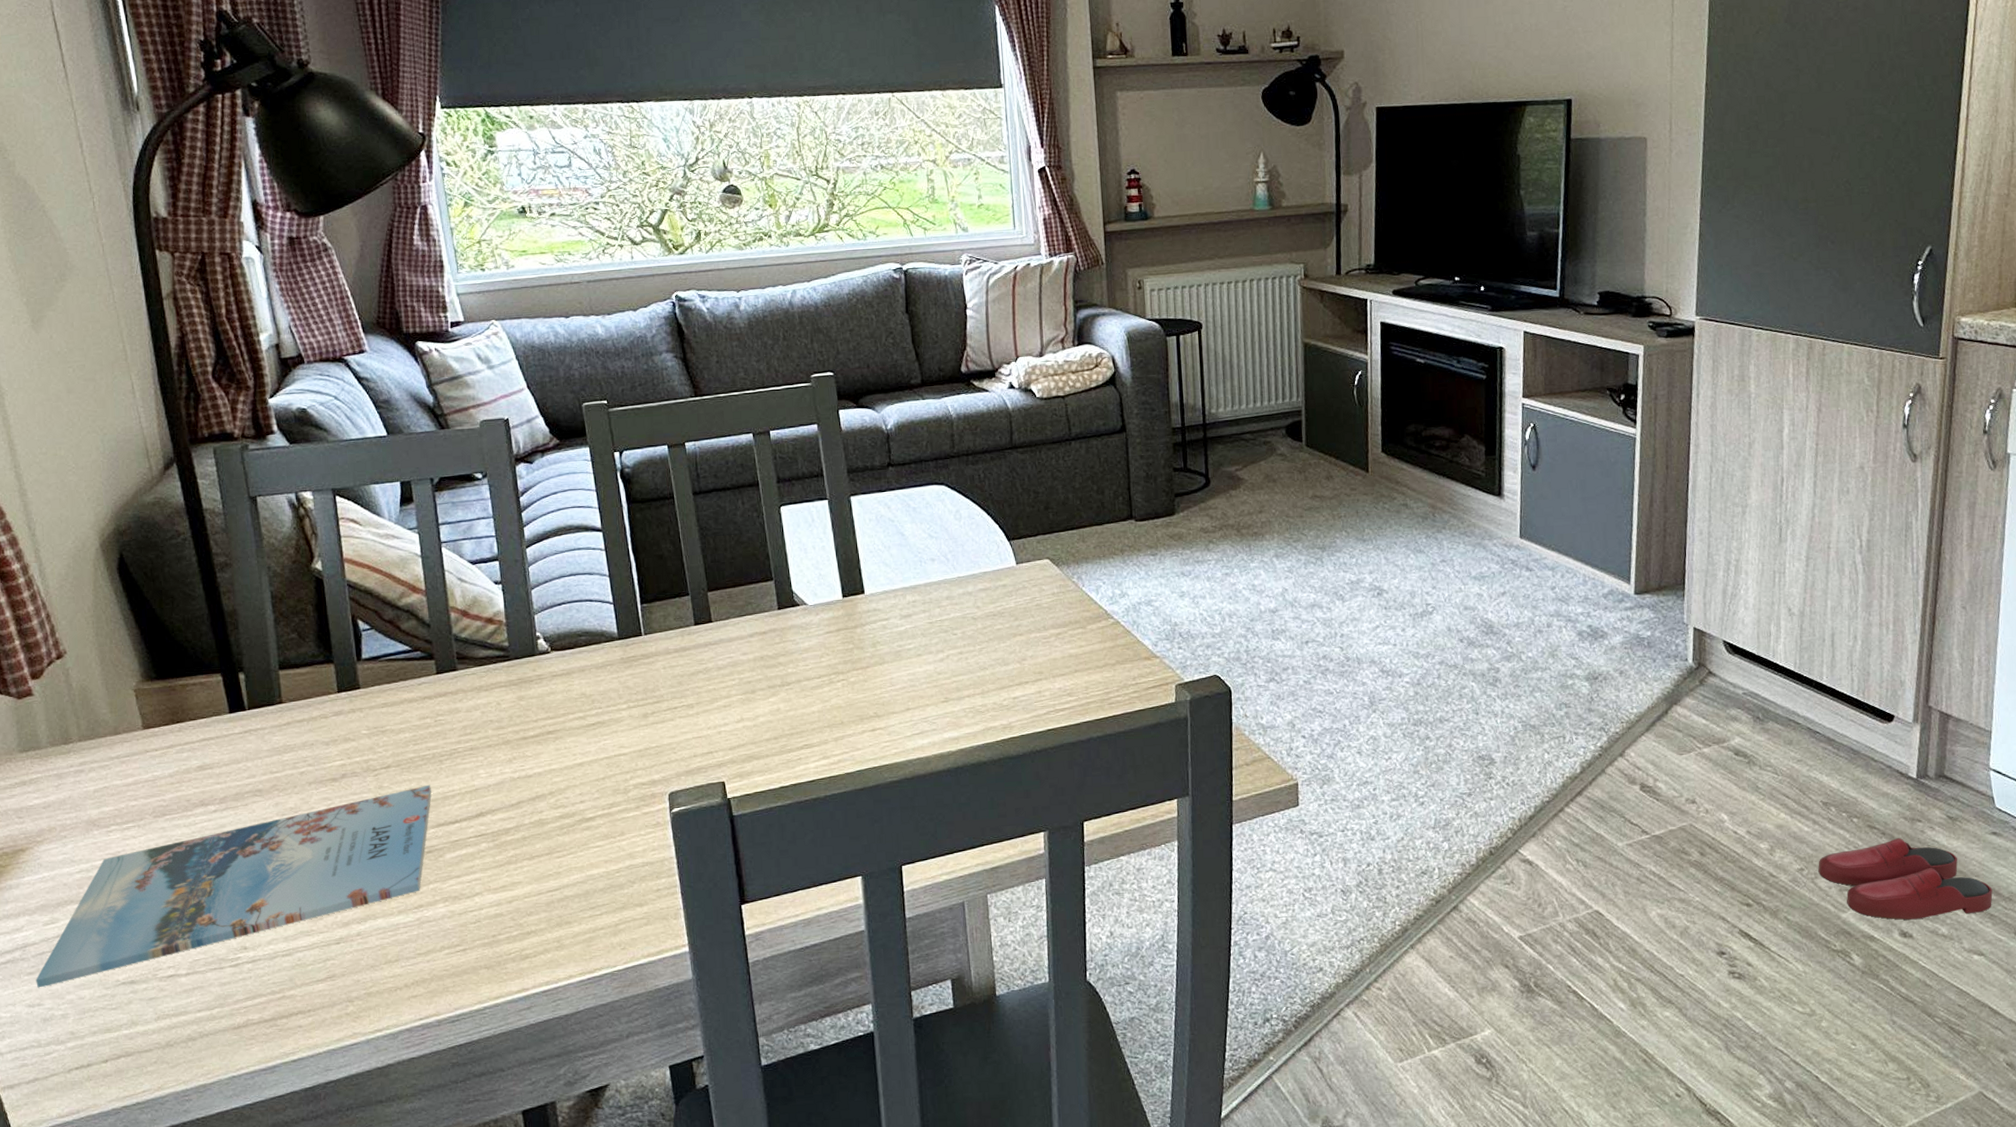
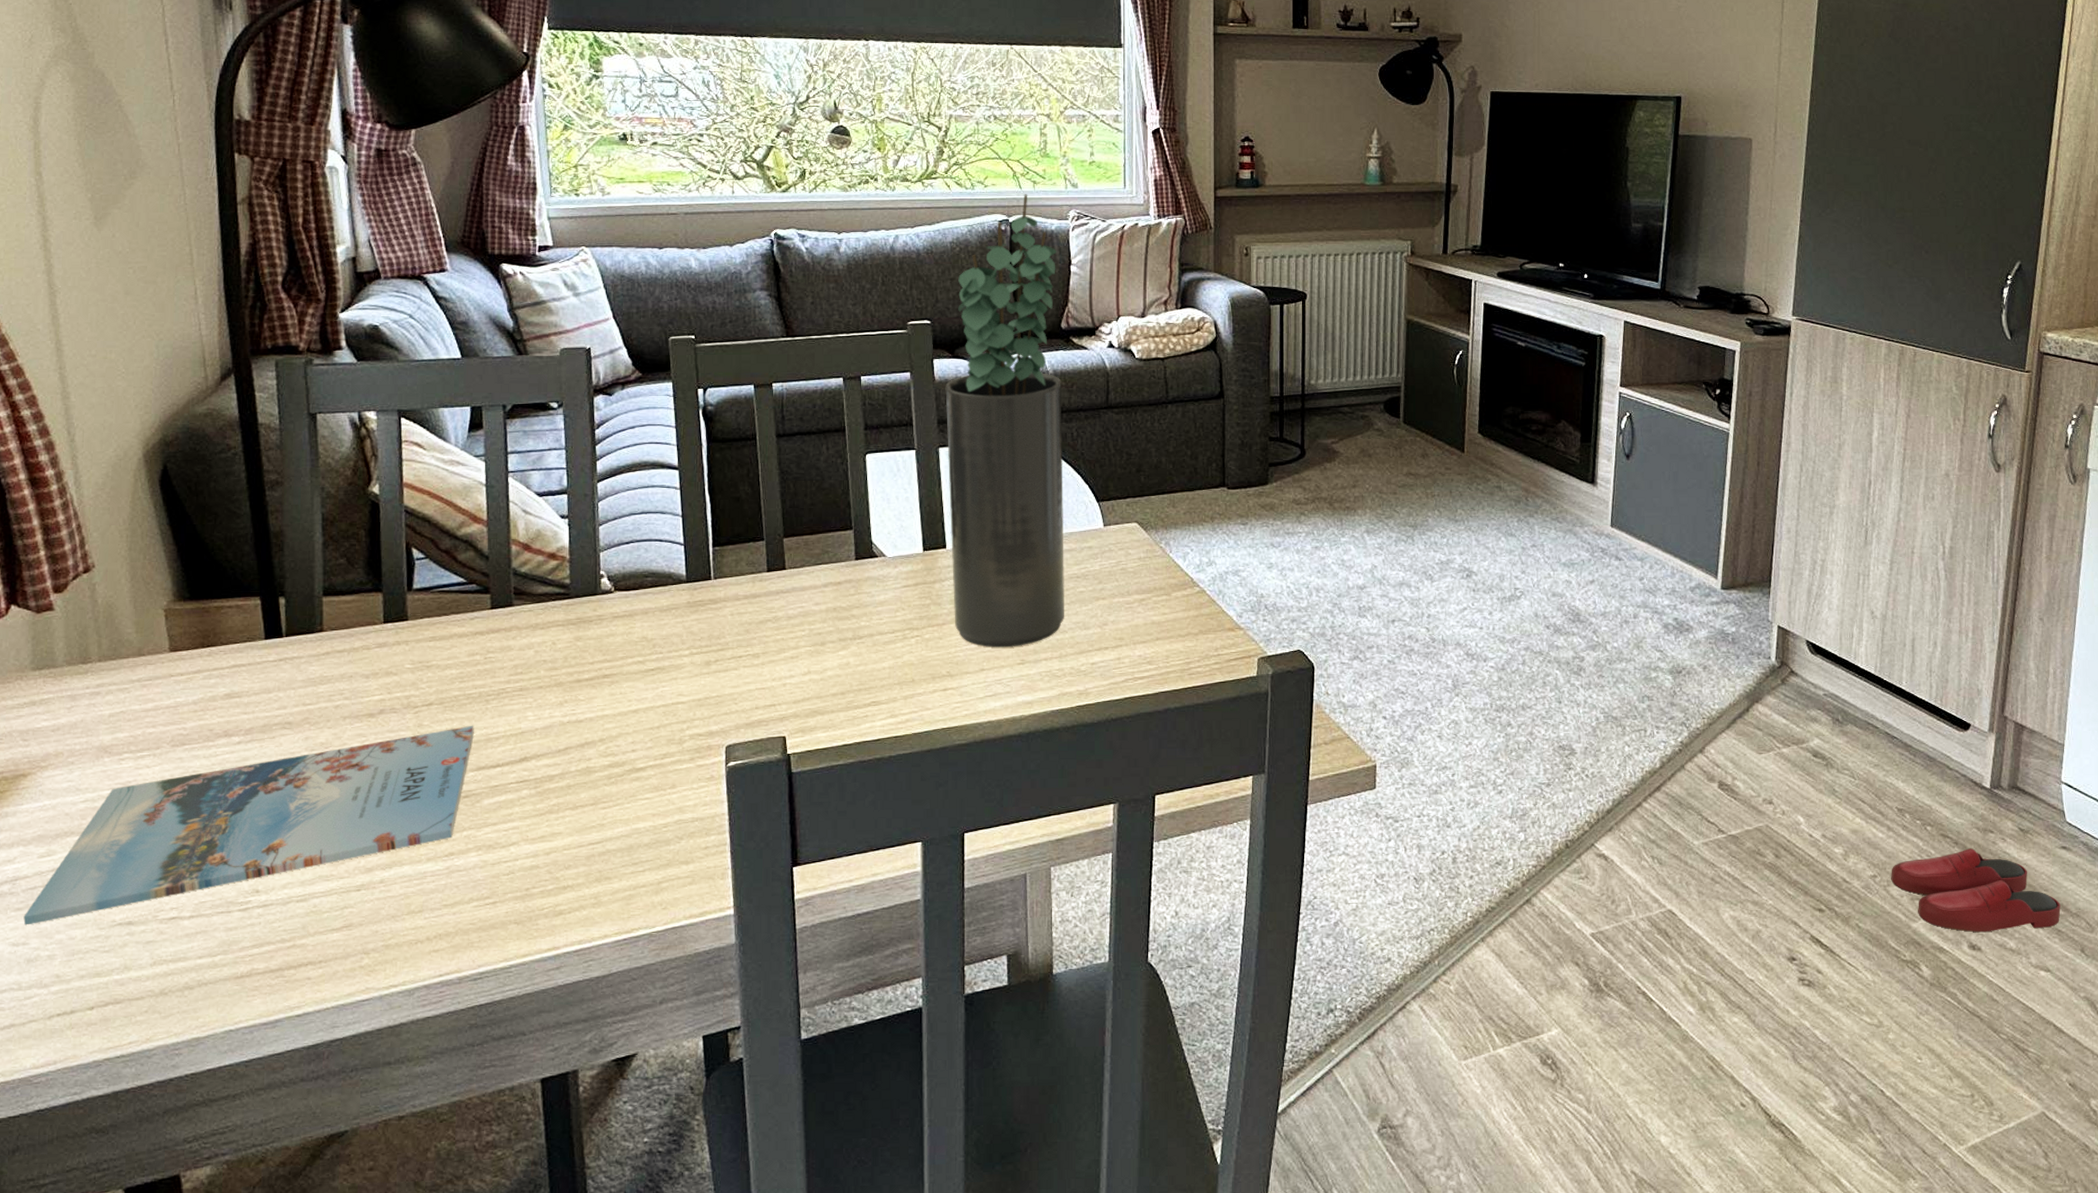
vase: none [852,241,984,687] -> present [945,194,1064,648]

